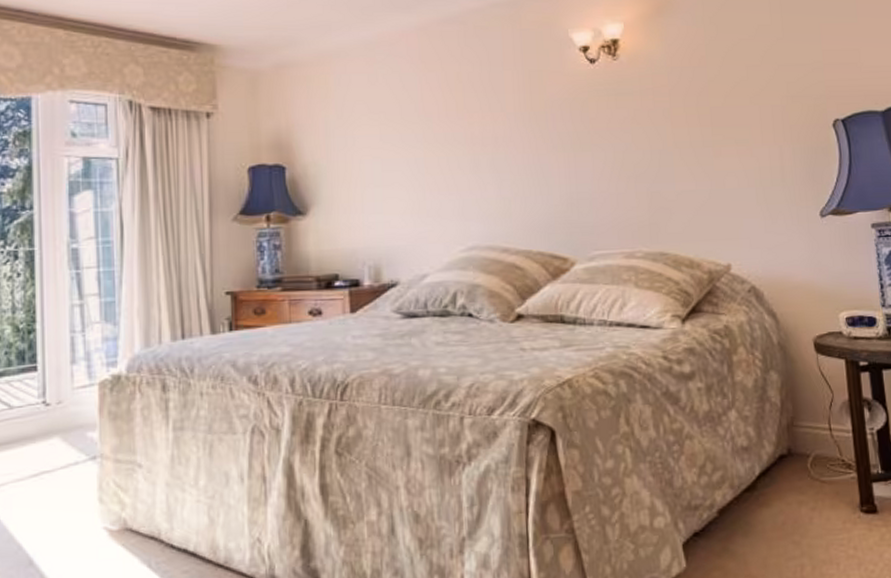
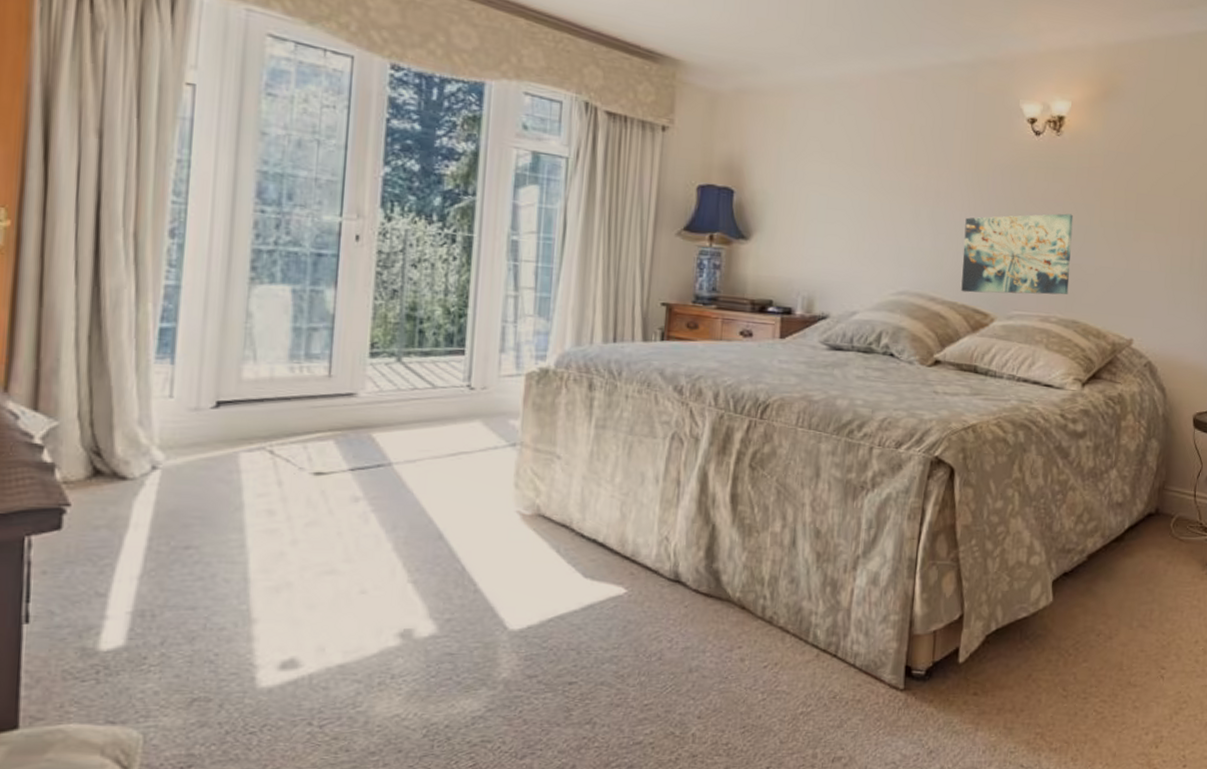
wall art: none [529,140,651,239] -> present [961,213,1074,295]

